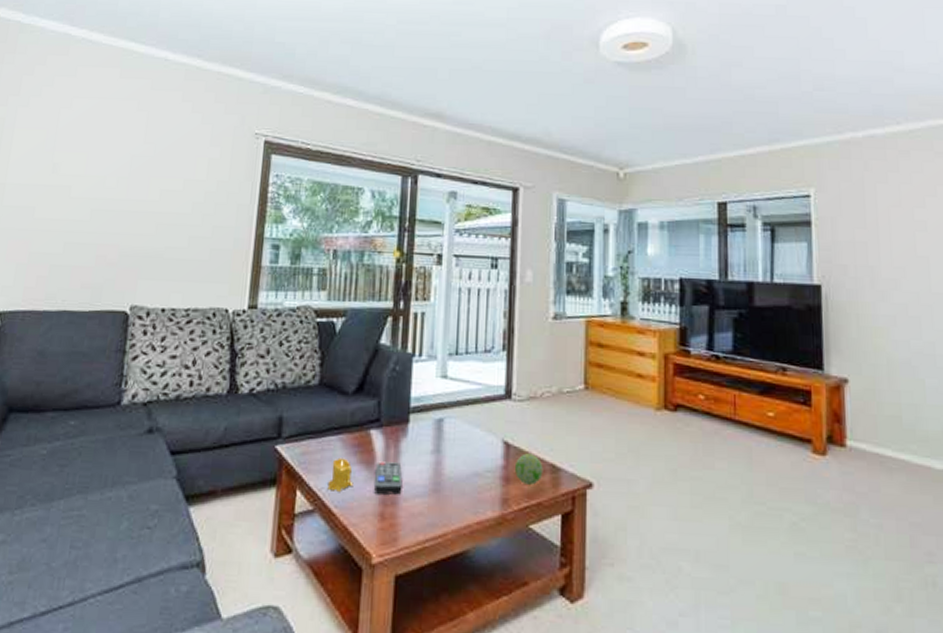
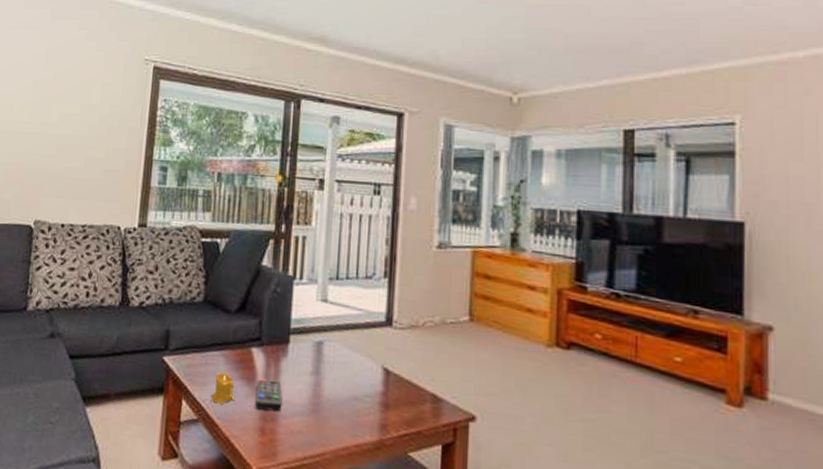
decorative ball: present [515,453,543,485] -> none [395,381,424,413]

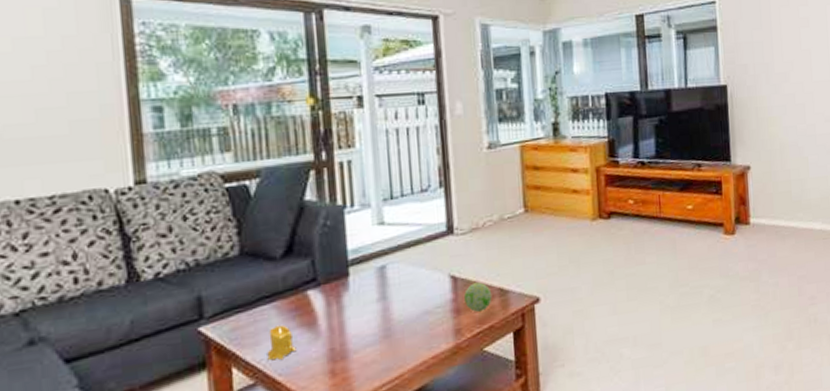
remote control: present [255,378,282,412] -> none [319,317,351,353]
decorative ball: none [395,381,424,413] -> present [464,282,492,312]

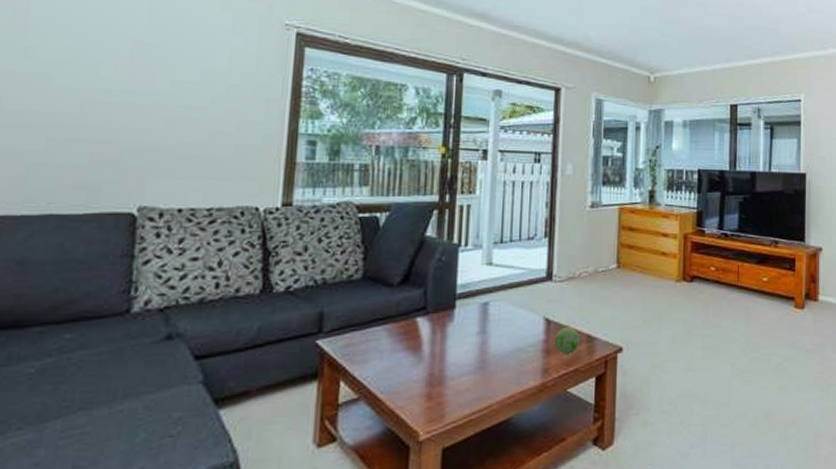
candle: present [267,324,297,361] -> none [373,346,400,379]

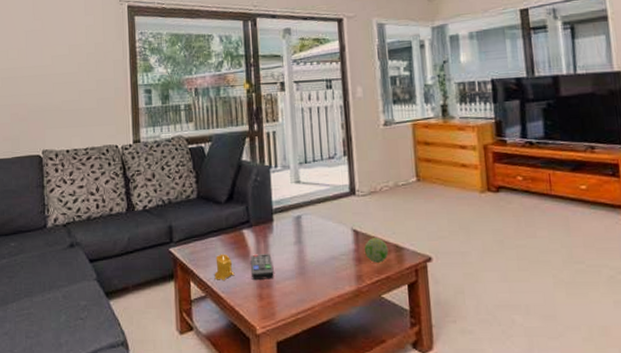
candle: none [373,346,400,379] -> present [214,254,235,280]
remote control: none [421,346,449,377] -> present [251,254,274,280]

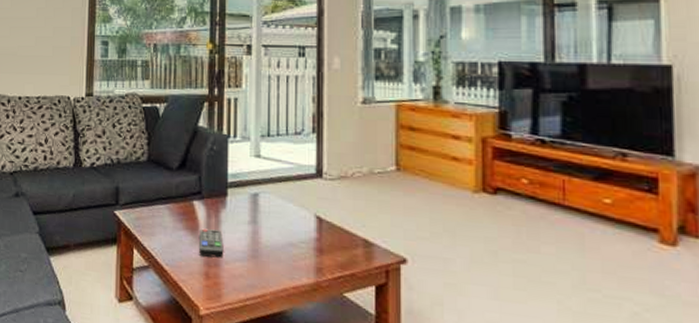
candle: present [214,254,235,280] -> none [159,223,181,252]
decorative ball: present [365,238,389,263] -> none [328,228,356,257]

